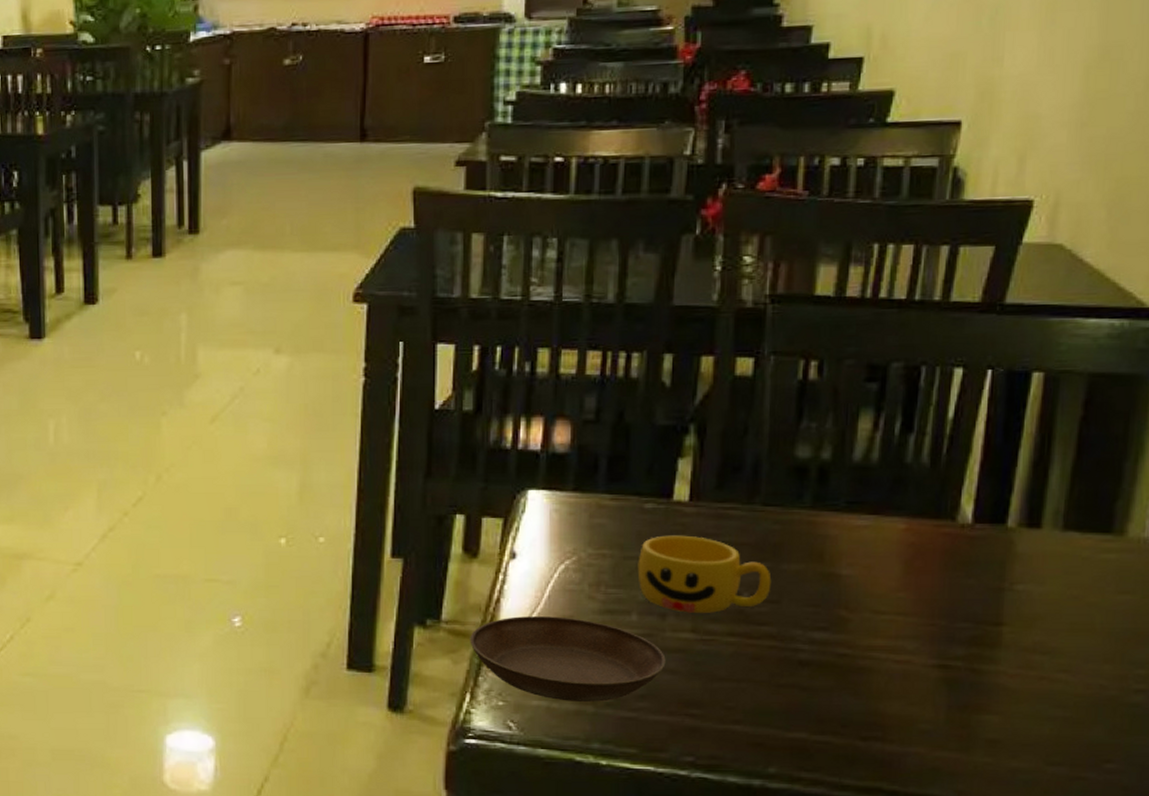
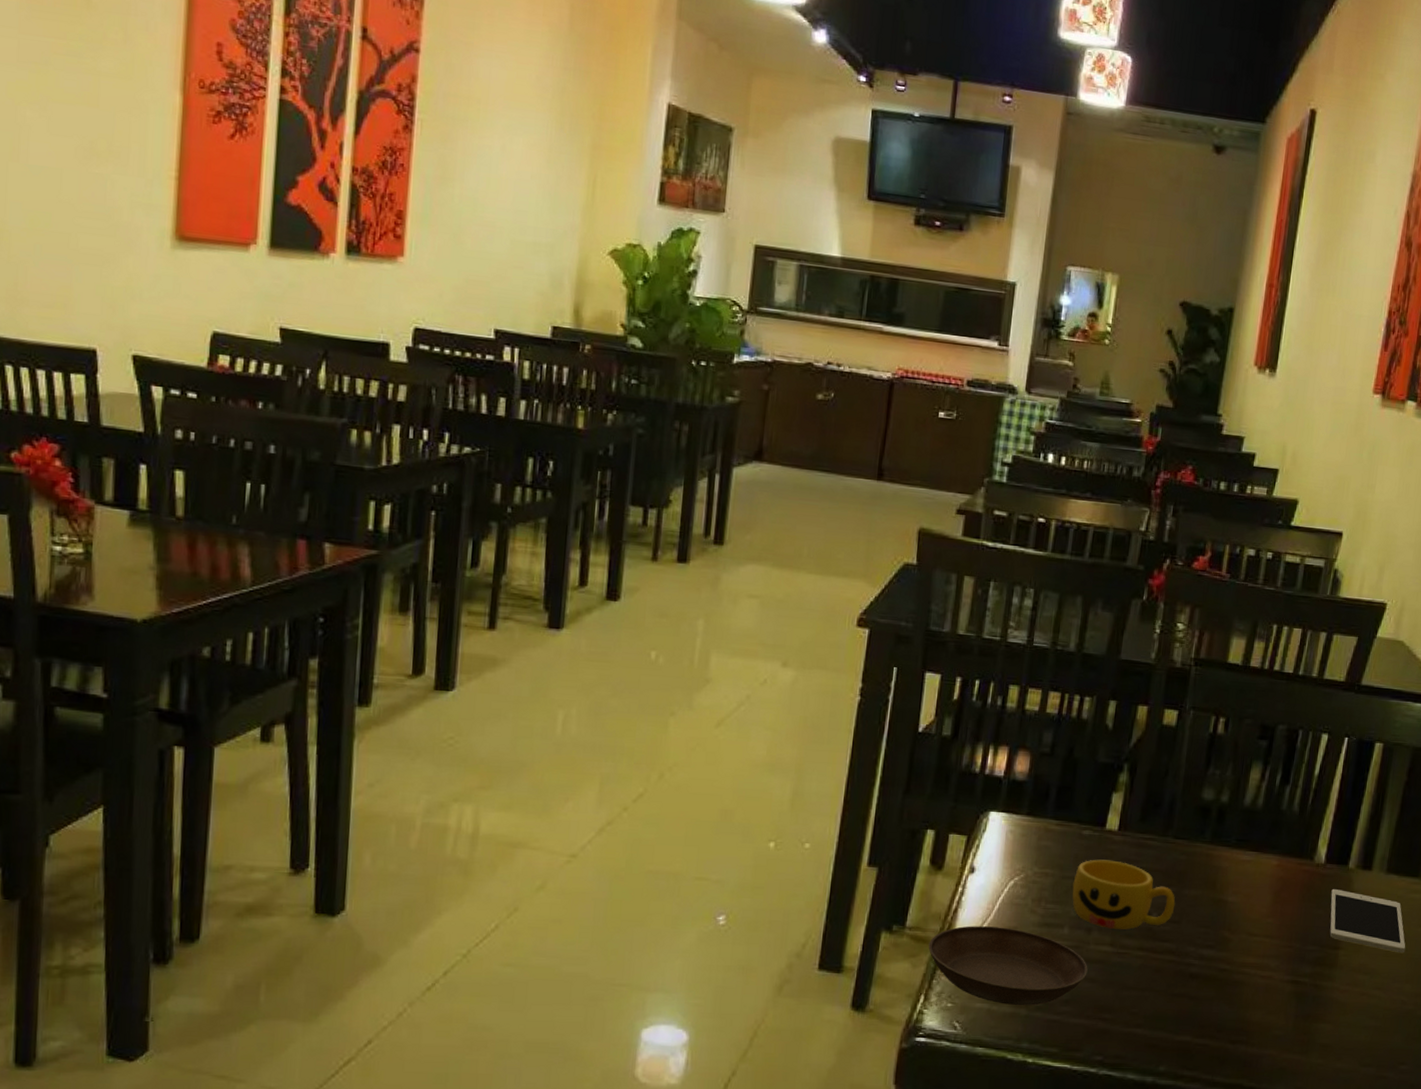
cell phone: none [984,554,1100,627] -> present [1329,889,1406,953]

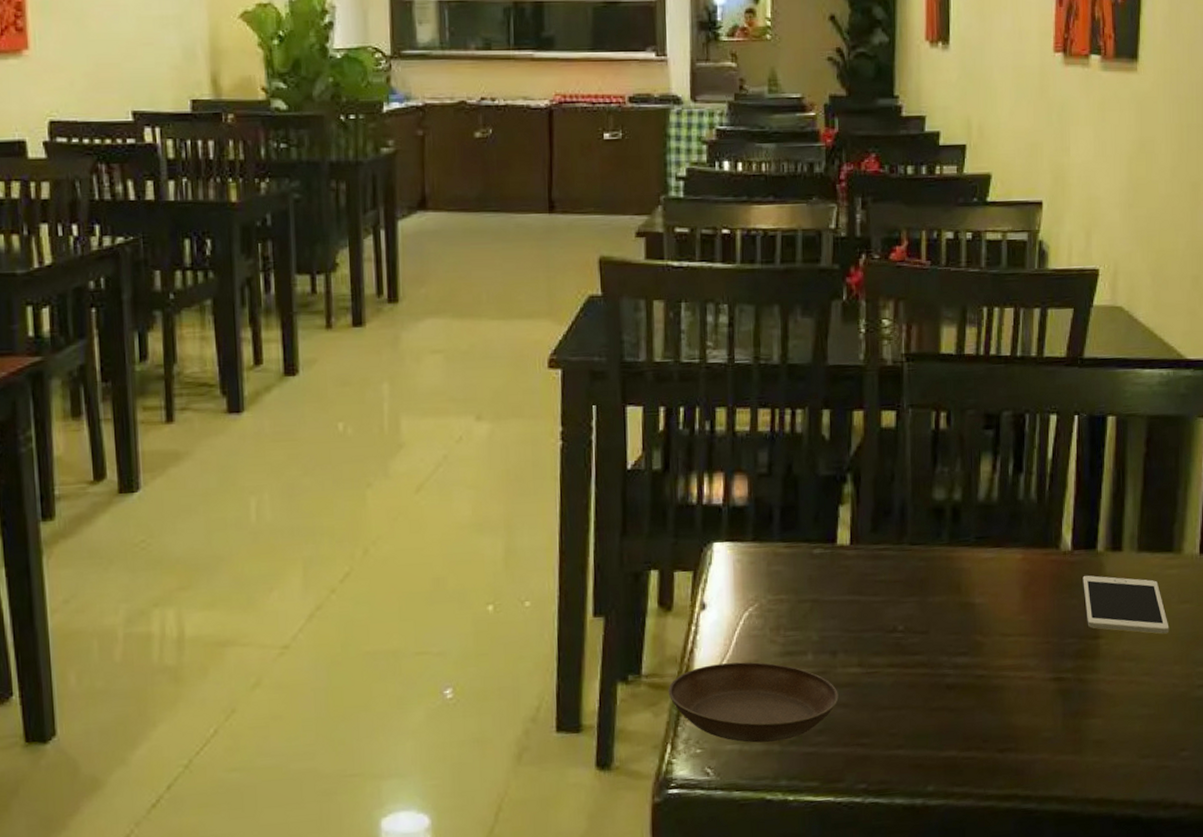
cup: present [1072,859,1176,930] -> none [810,576,921,649]

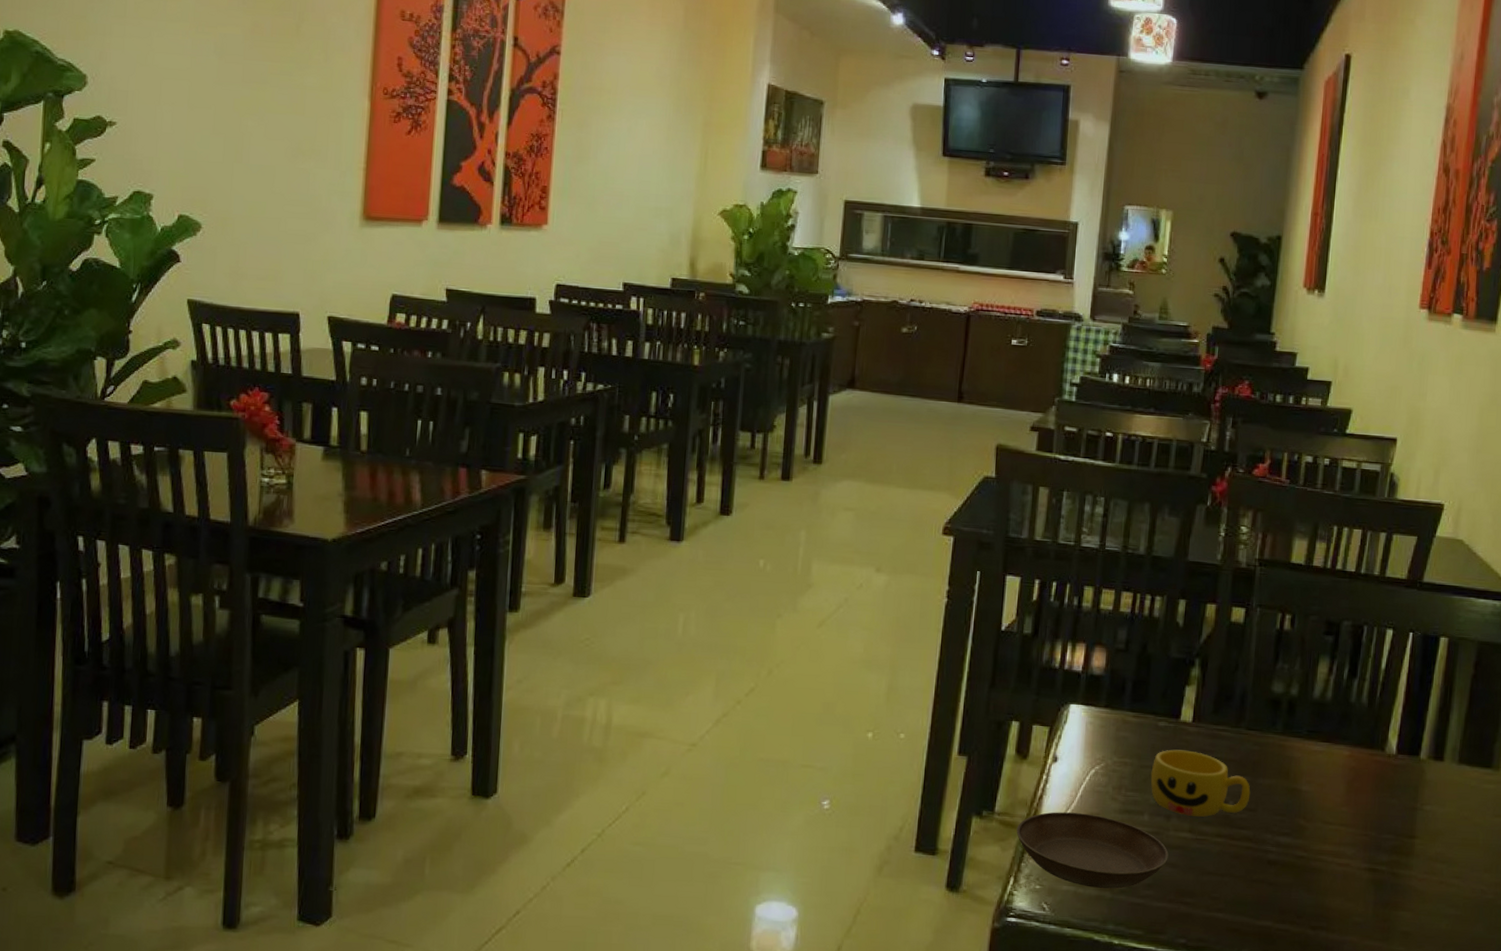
cup: none [810,576,921,649] -> present [1150,749,1251,817]
cell phone: present [1083,575,1170,634] -> none [1403,779,1482,843]

